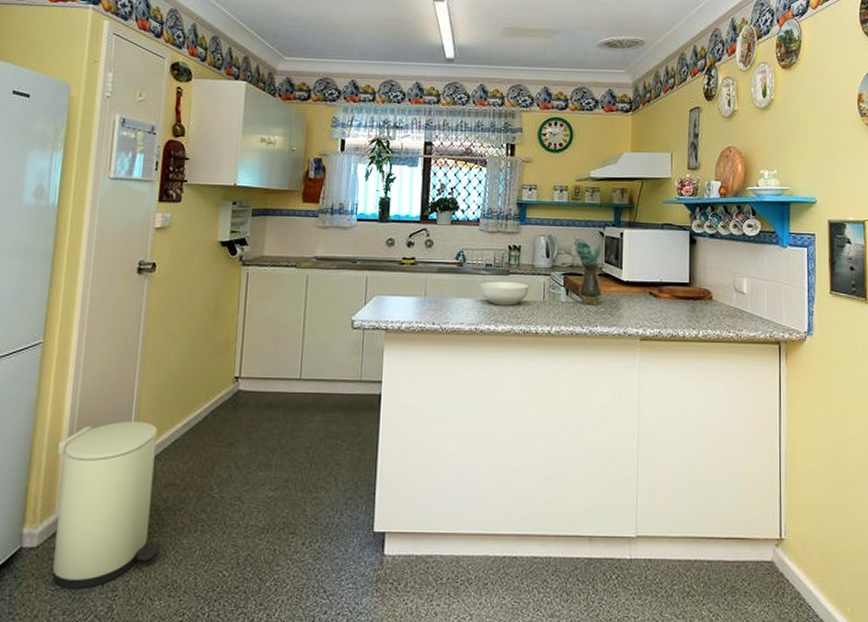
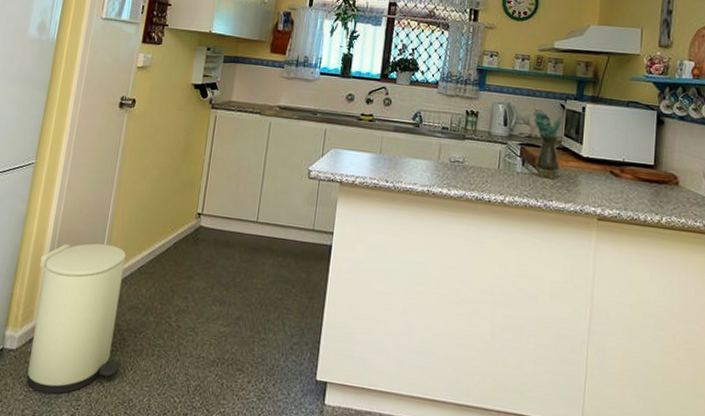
bowl: present [481,281,529,306] -> none [436,144,484,172]

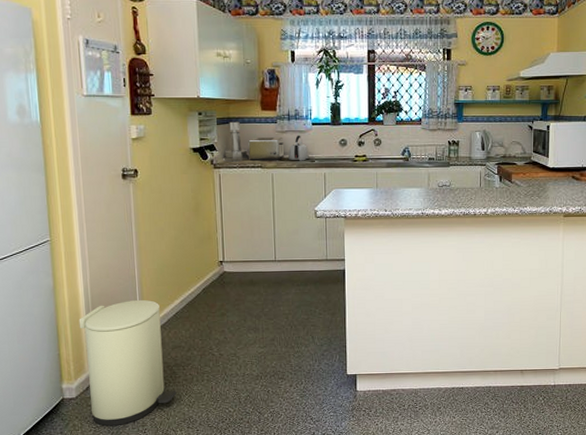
paper towel holder: none [221,60,250,105] -> present [222,121,250,162]
toaster: none [249,80,288,109] -> present [248,136,285,162]
kettle: none [290,83,313,113] -> present [288,135,310,161]
vase: present [532,107,562,179] -> none [505,131,531,189]

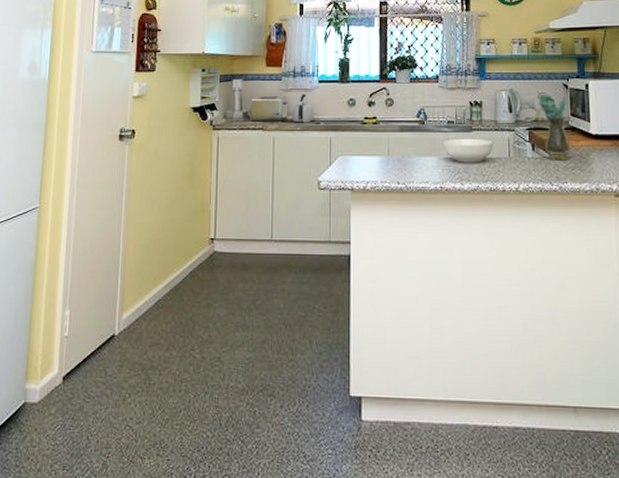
pedal bin: present [78,299,177,427] -> none [53,281,149,446]
bowl: none [425,172,467,193] -> present [444,138,493,163]
vase: none [505,131,531,189] -> present [536,90,570,161]

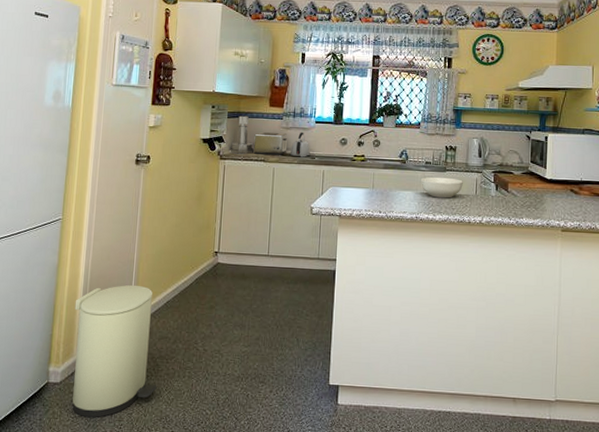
pedal bin: none [53,281,149,446] -> present [72,284,157,418]
vase: present [536,90,570,161] -> none [503,139,528,200]

